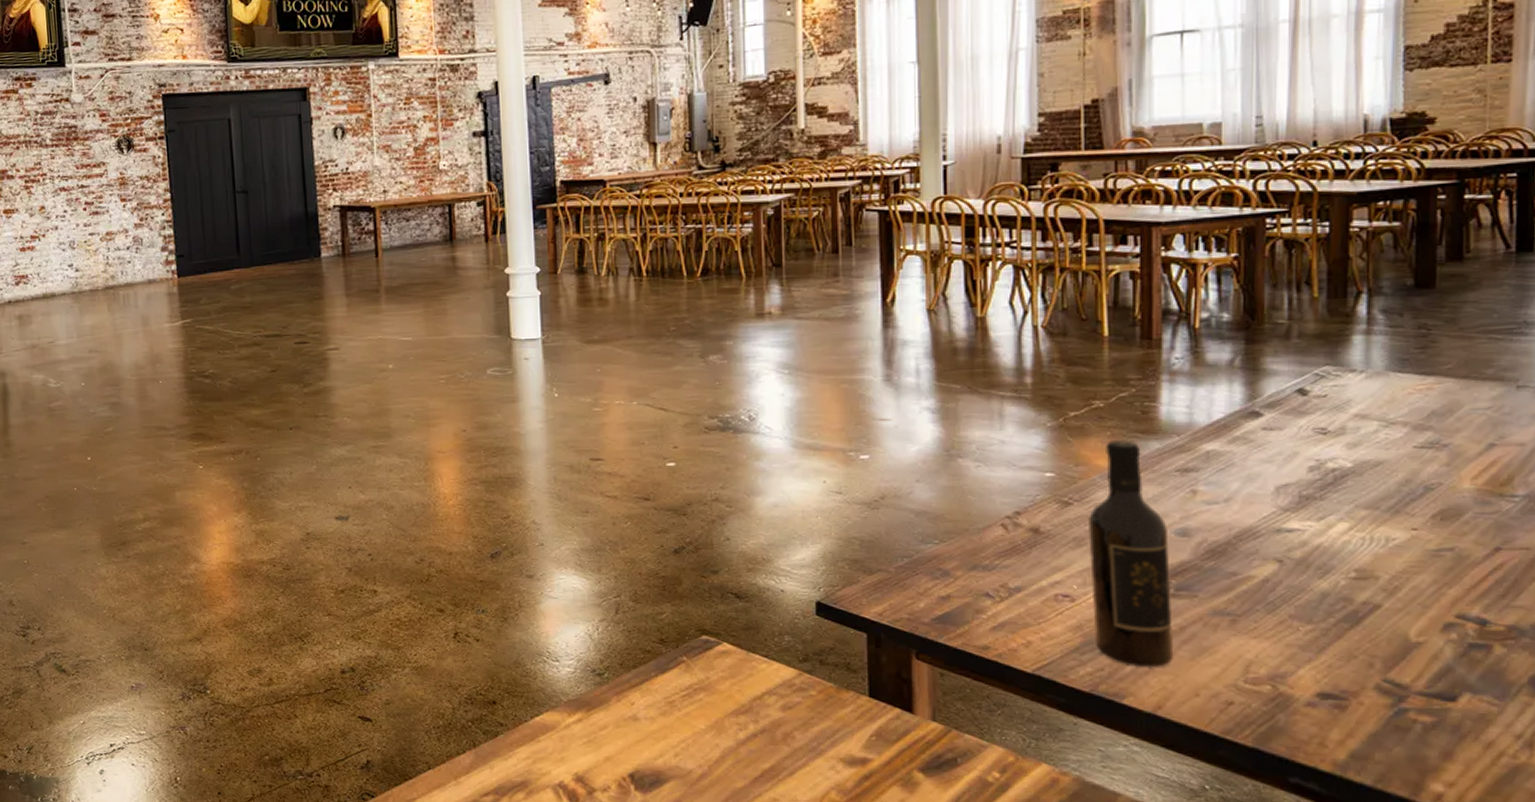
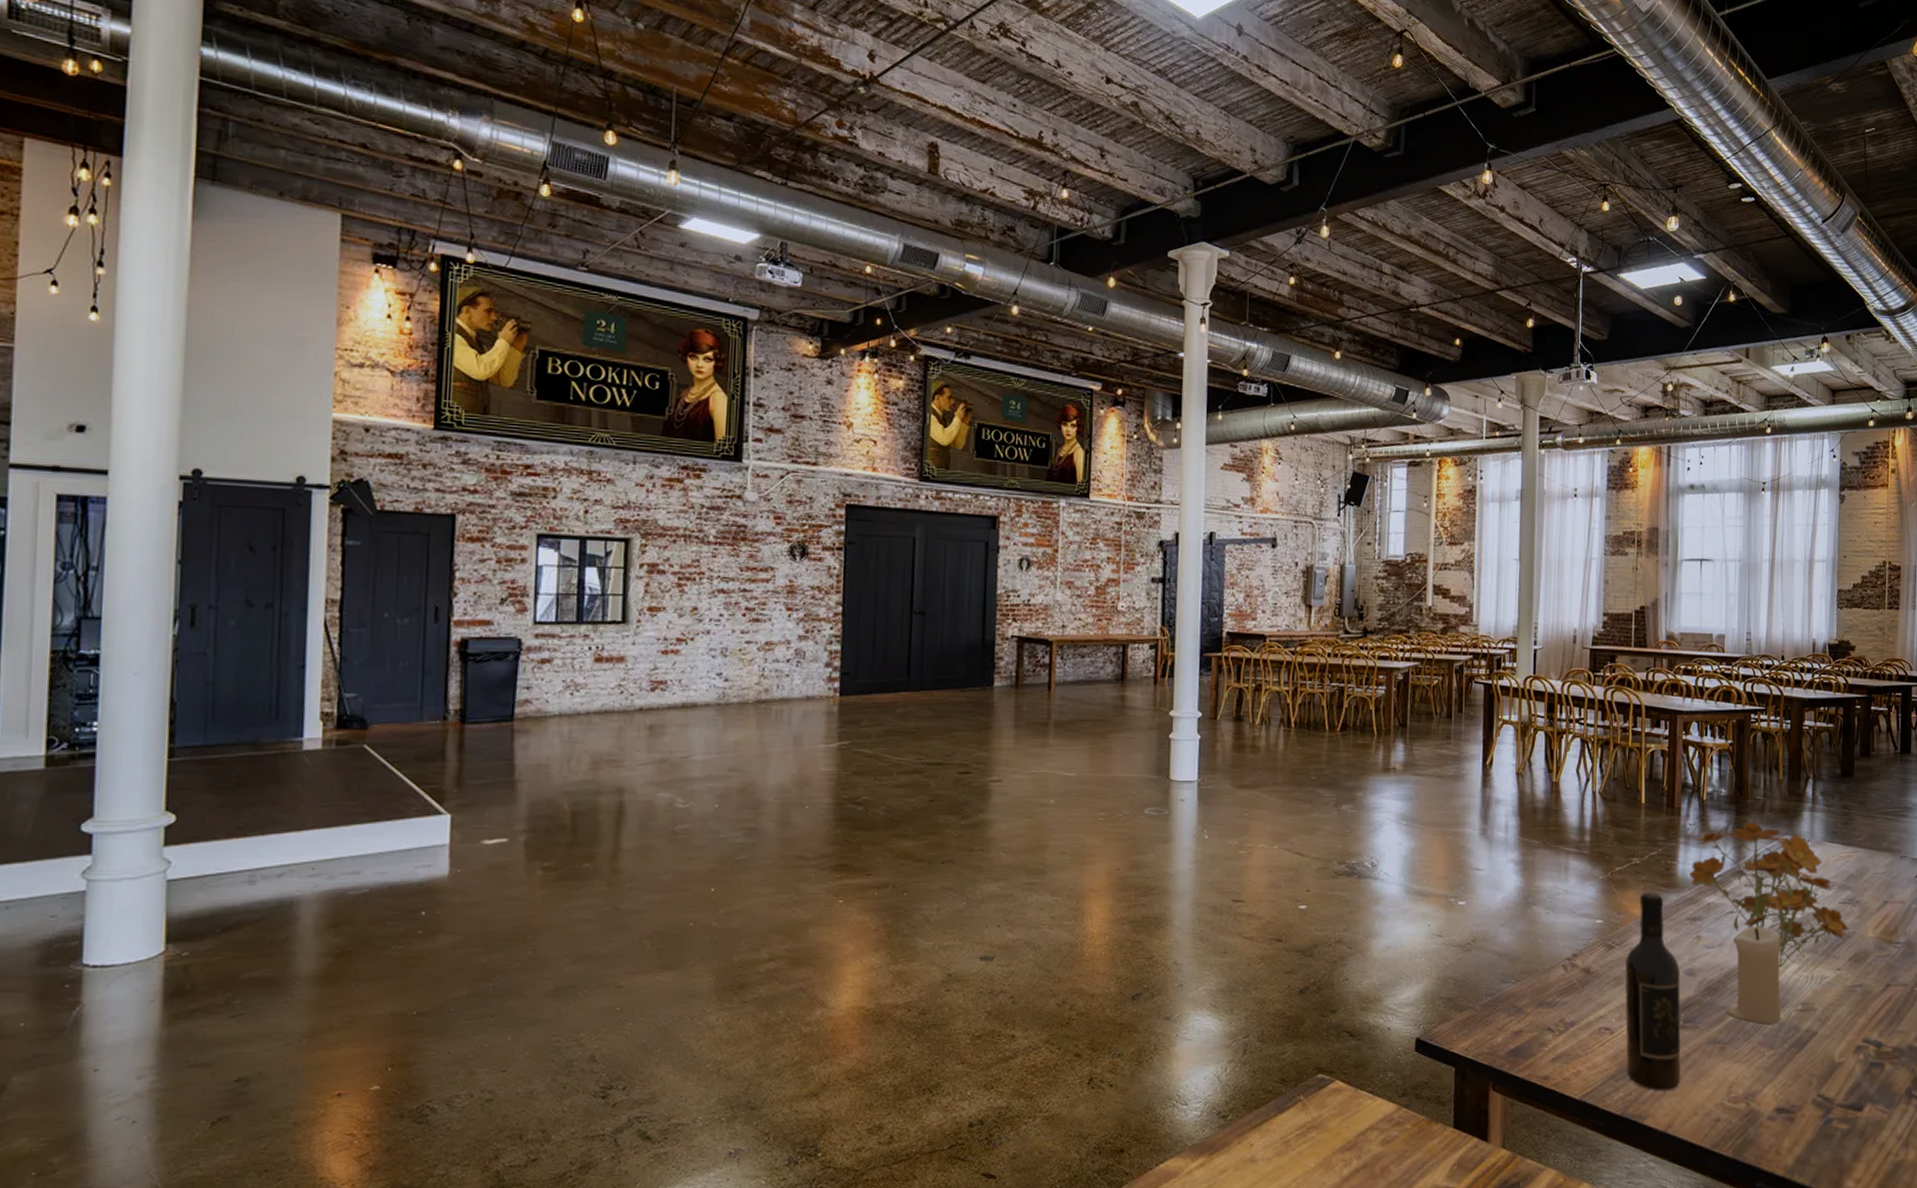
flower arrangement: none [1176,352,1431,527] -> present [1688,822,1849,968]
candle: none [1238,477,1323,594] -> present [1726,926,1781,1024]

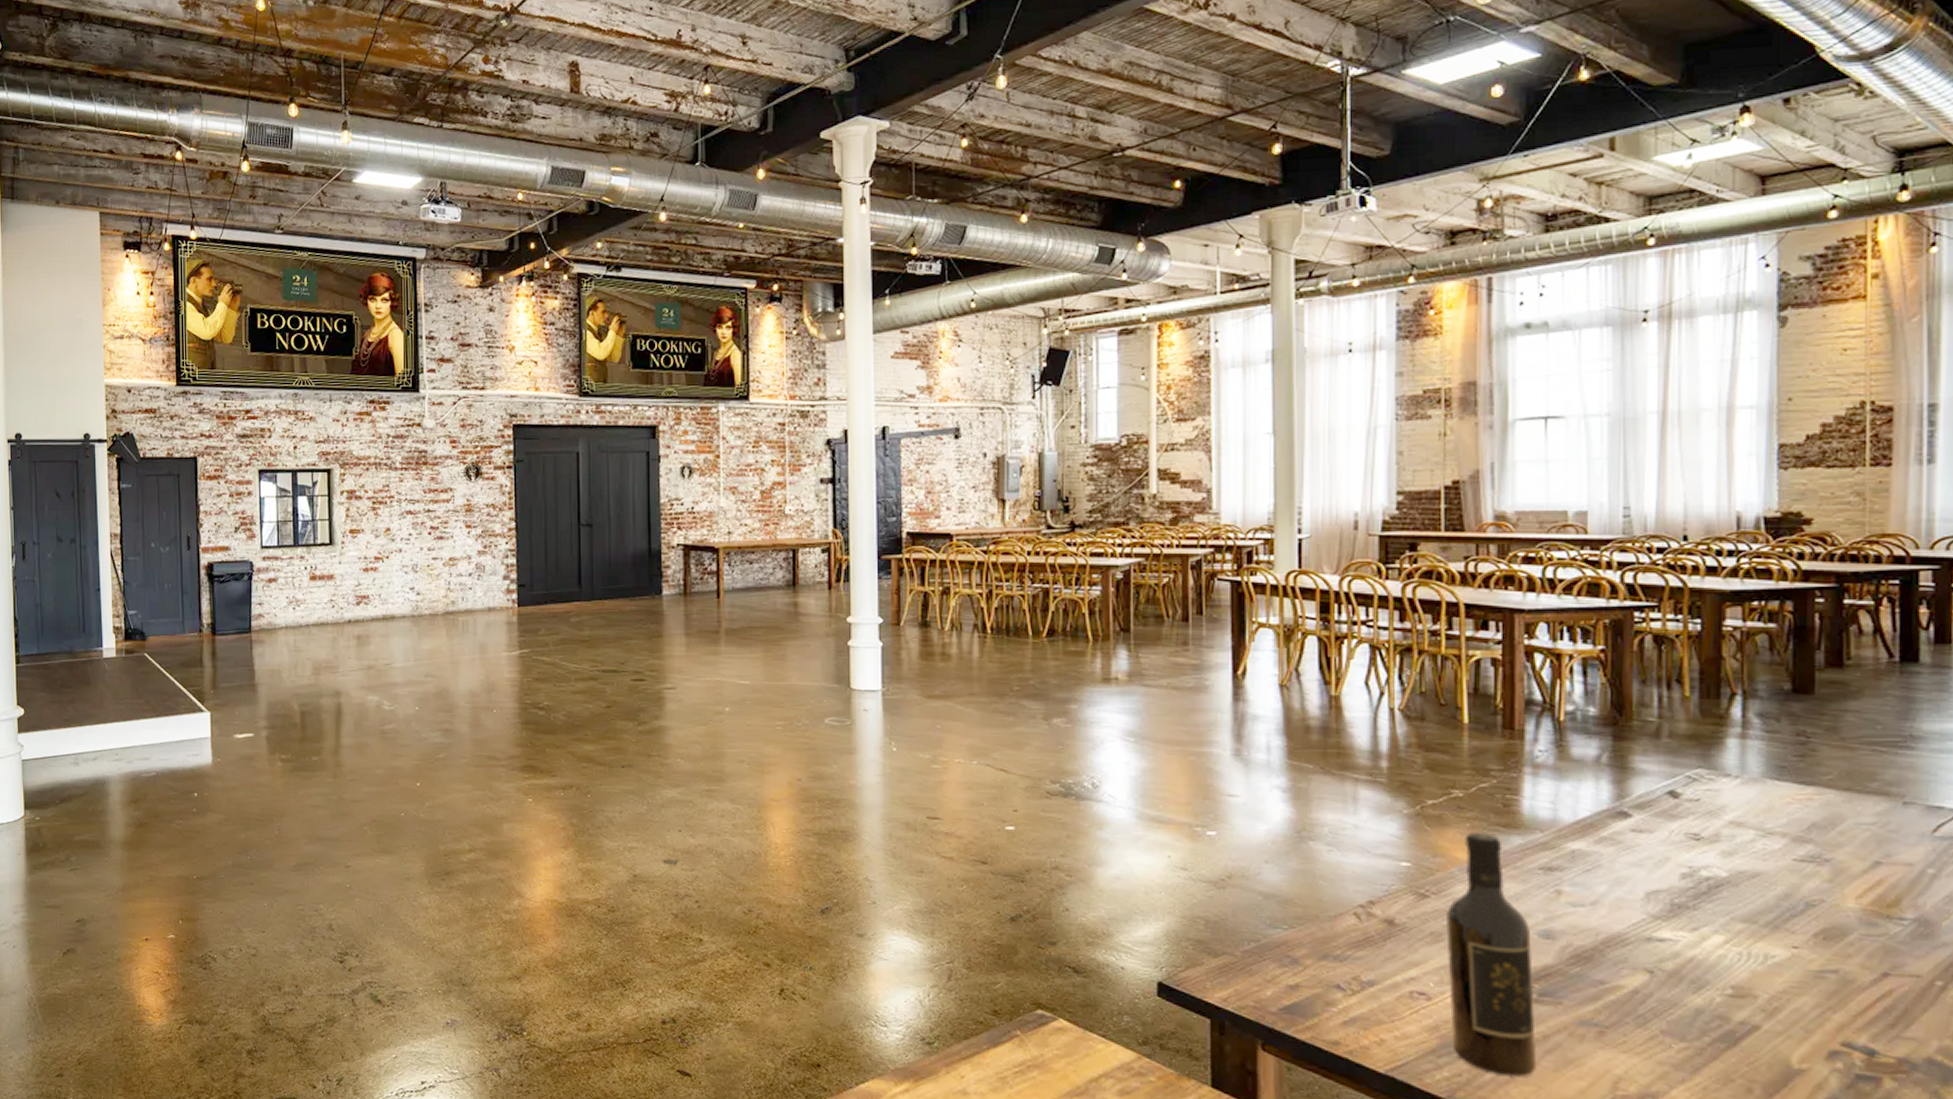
flower arrangement: present [1688,822,1849,968] -> none [1539,750,1812,939]
candle: present [1726,926,1781,1024] -> none [1606,882,1697,1010]

